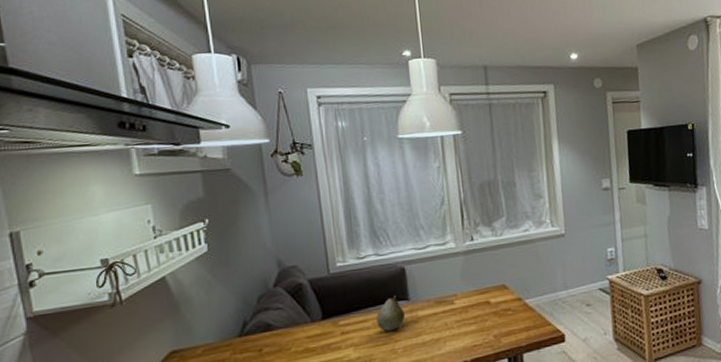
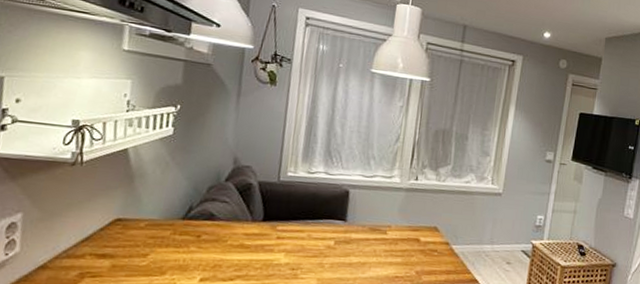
fruit: present [375,294,405,331] -> none [311,213,340,246]

